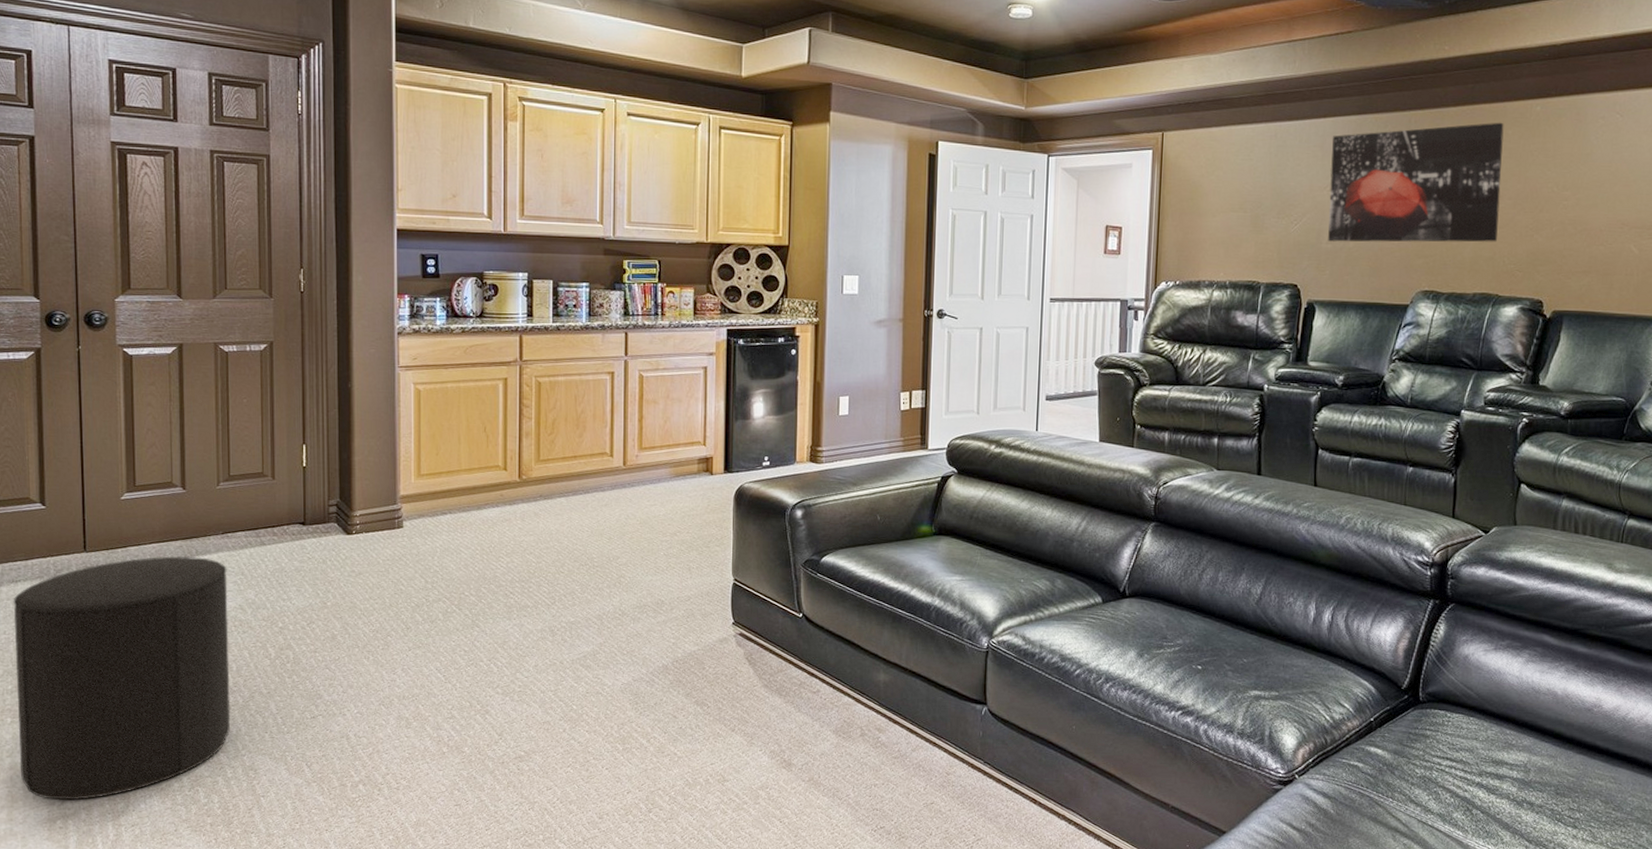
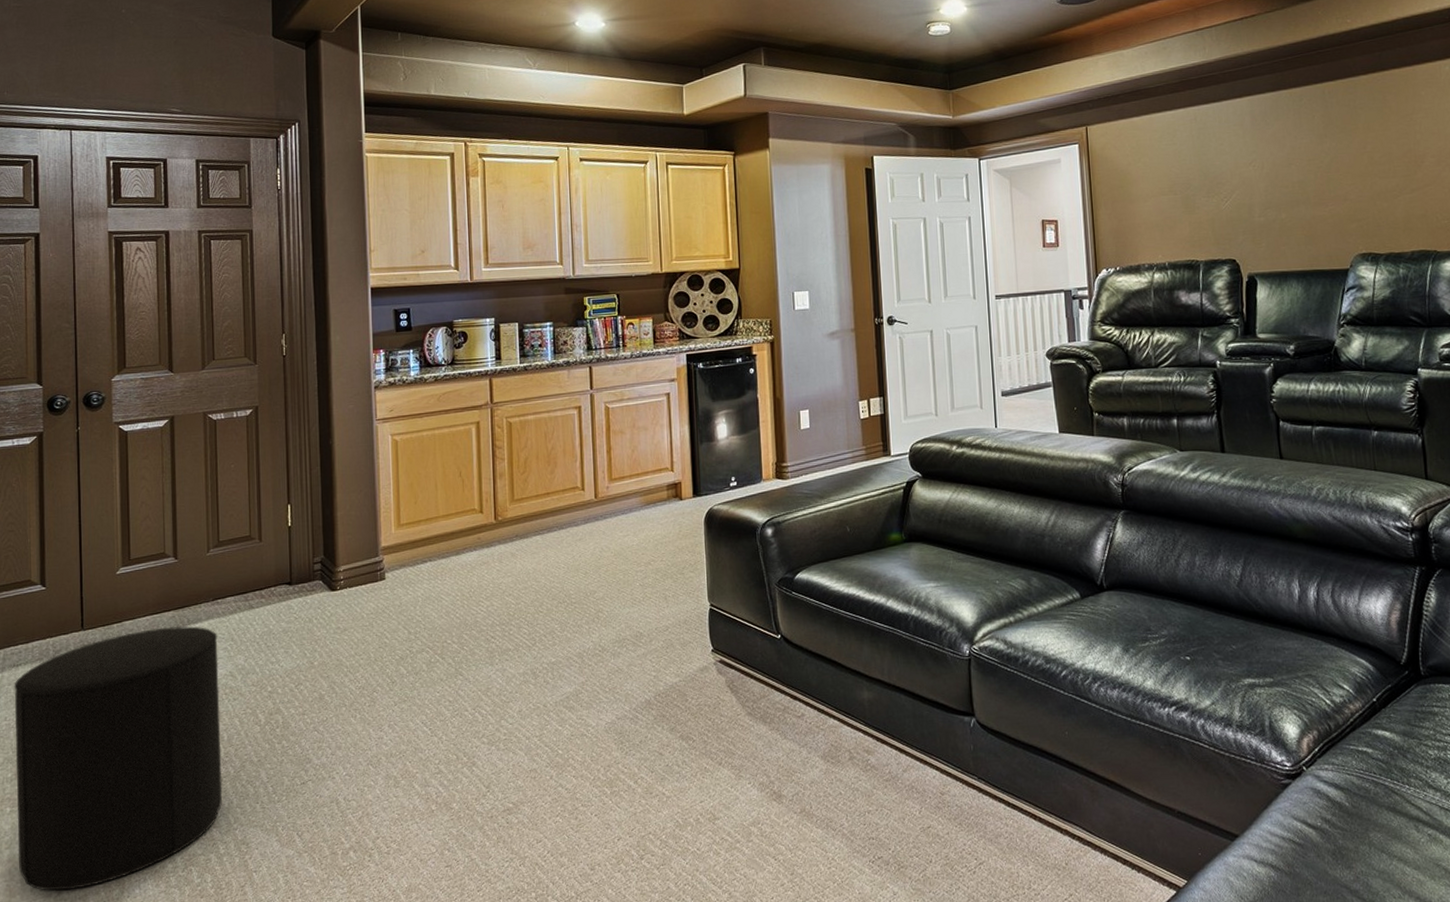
wall art: present [1328,122,1504,243] -> none [1251,84,1427,215]

